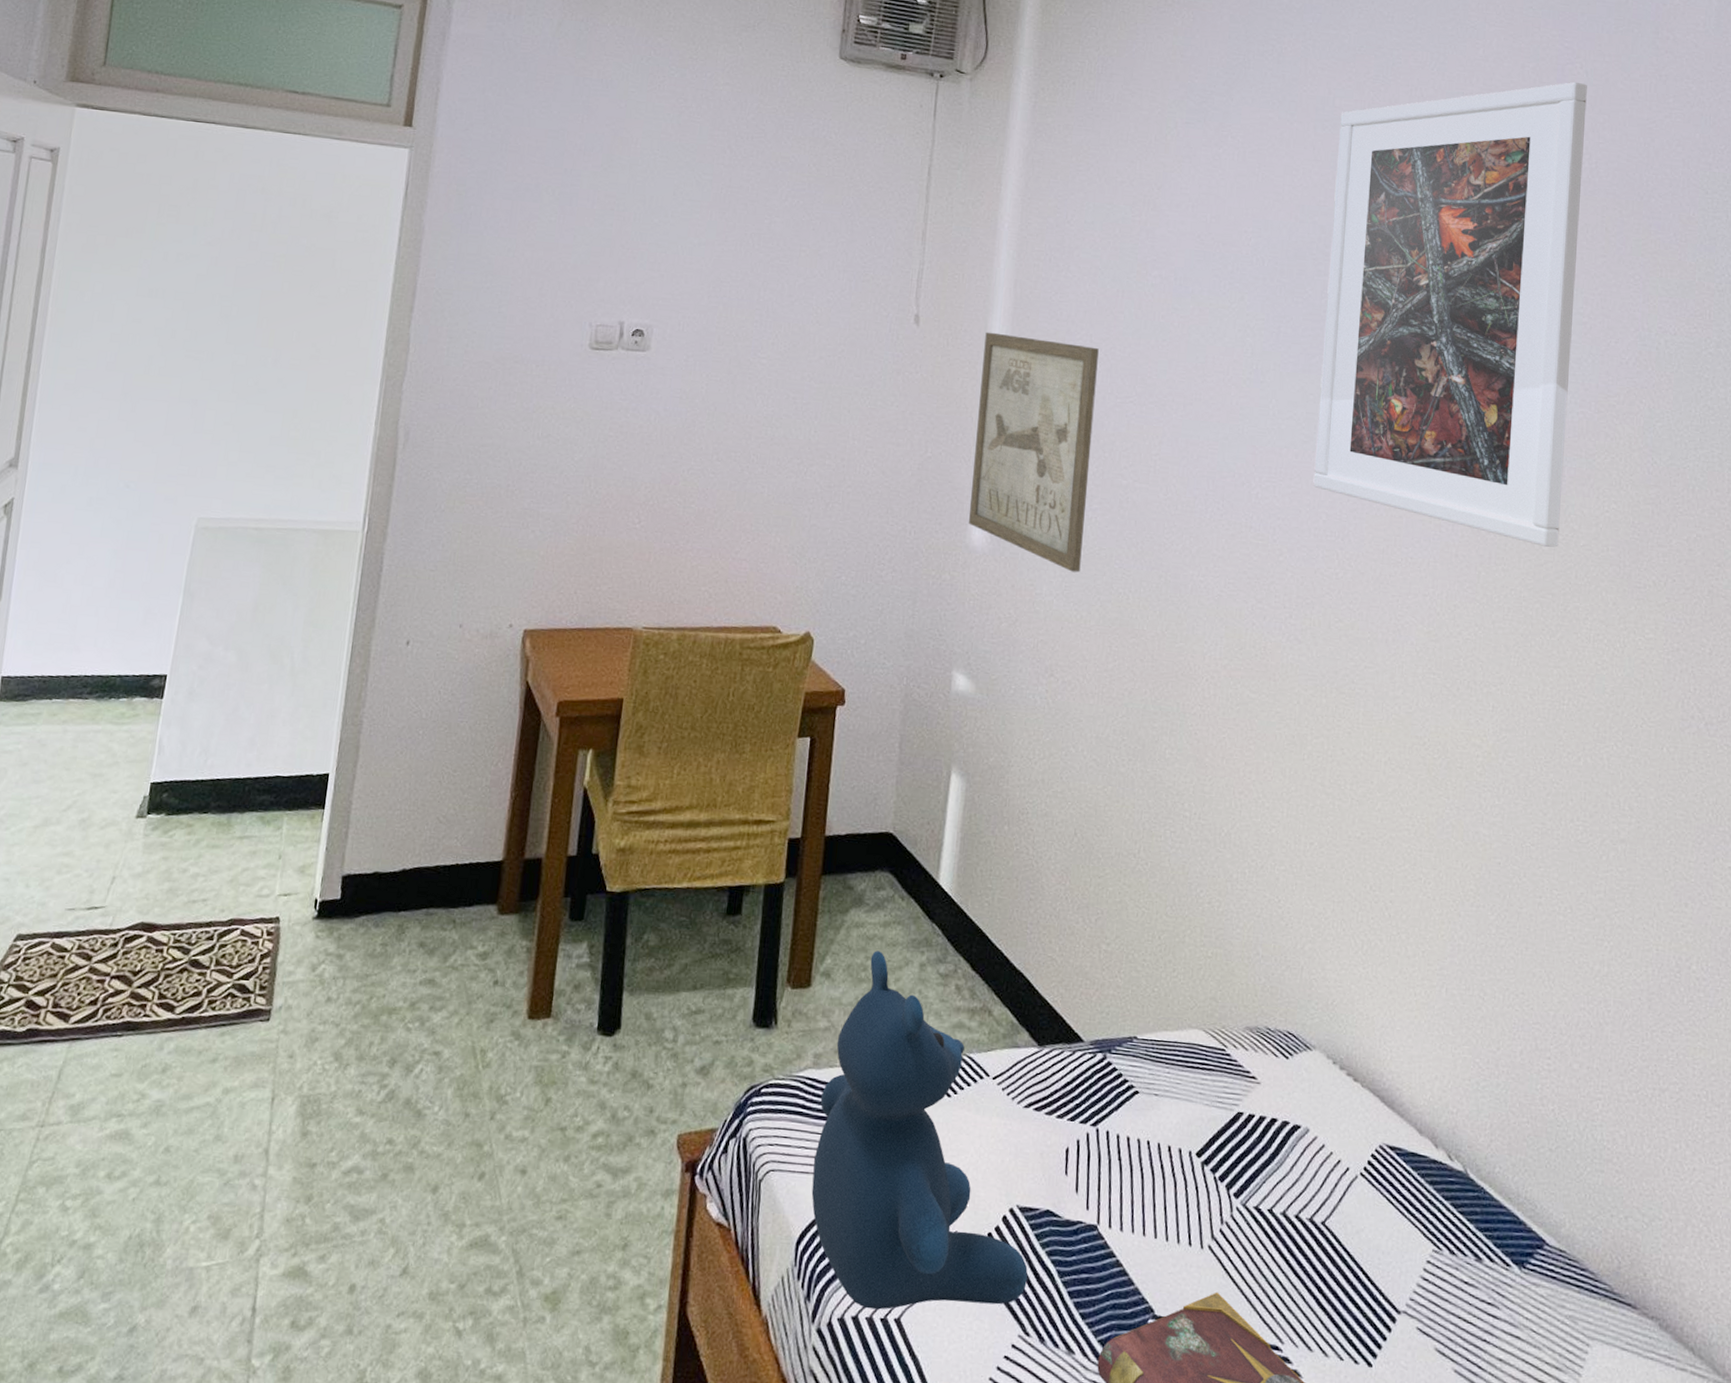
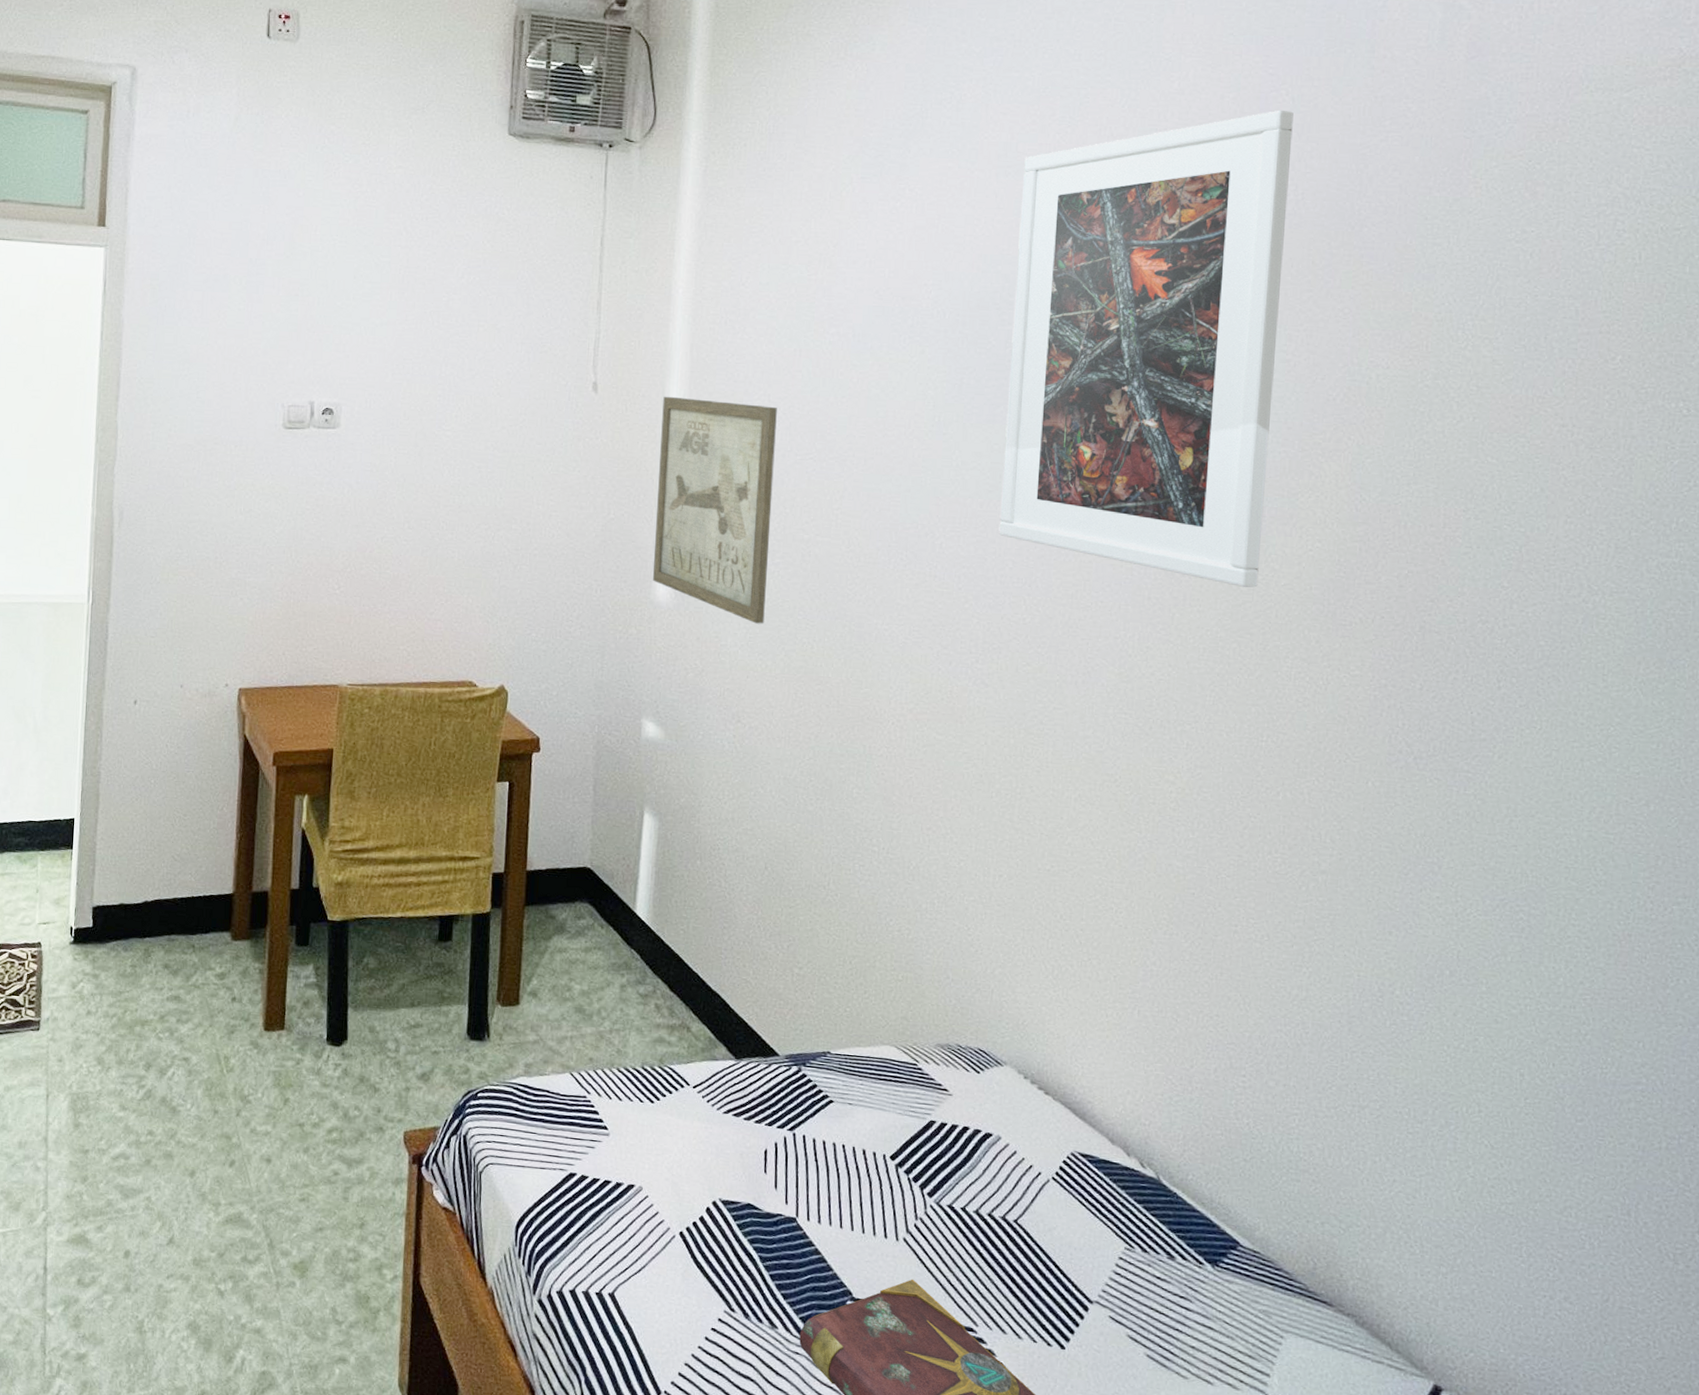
stuffed bear: present [811,950,1028,1310] -> none [528,973,732,1285]

